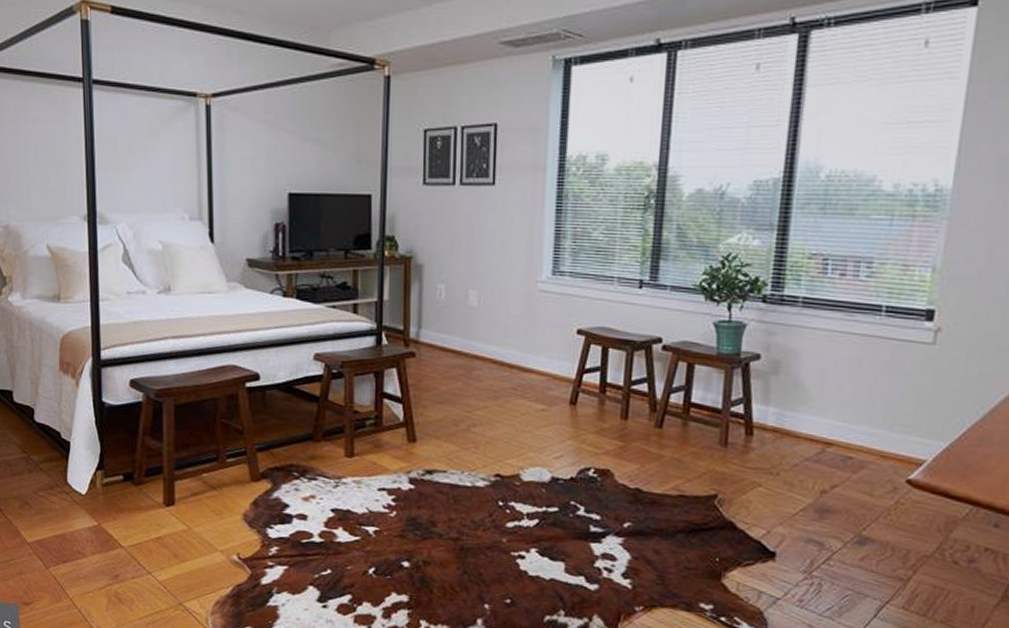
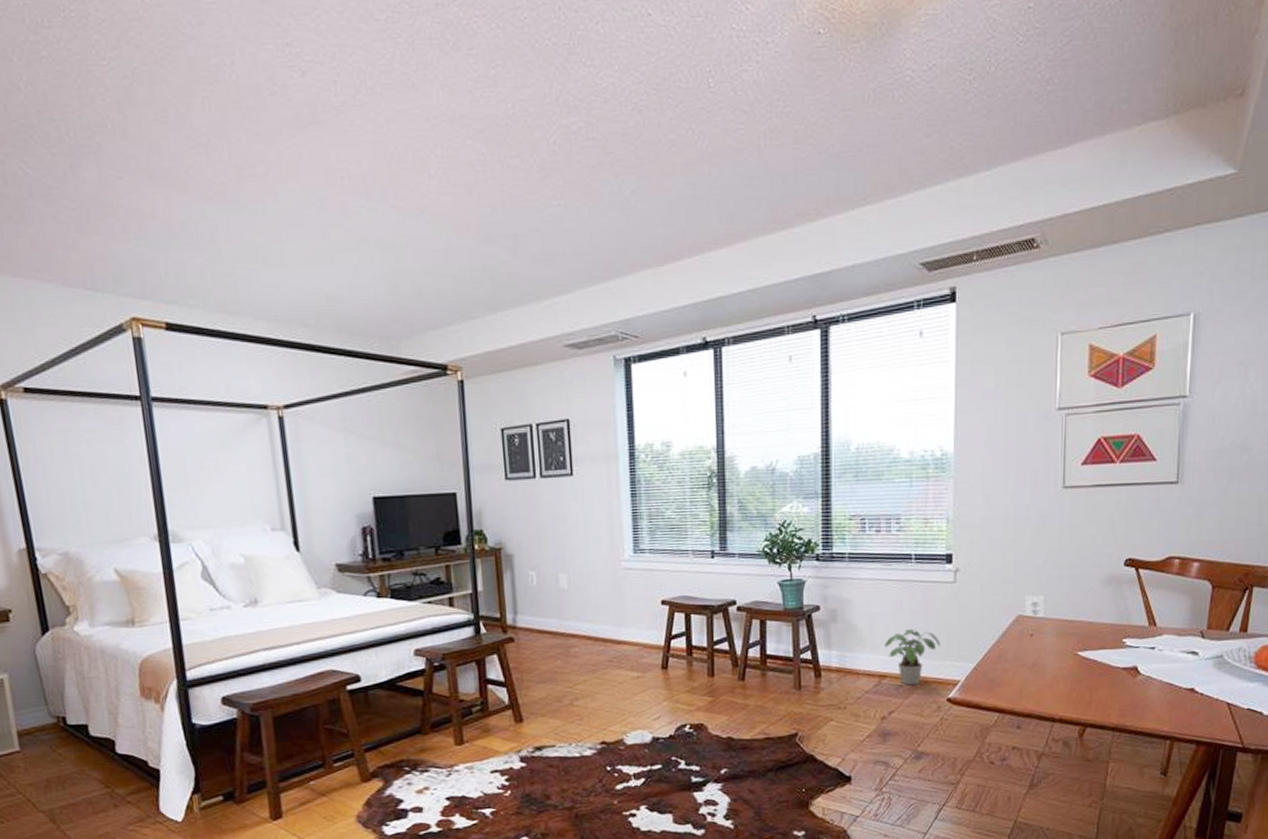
potted plant: none [835,392,907,459] -> present [885,628,941,686]

